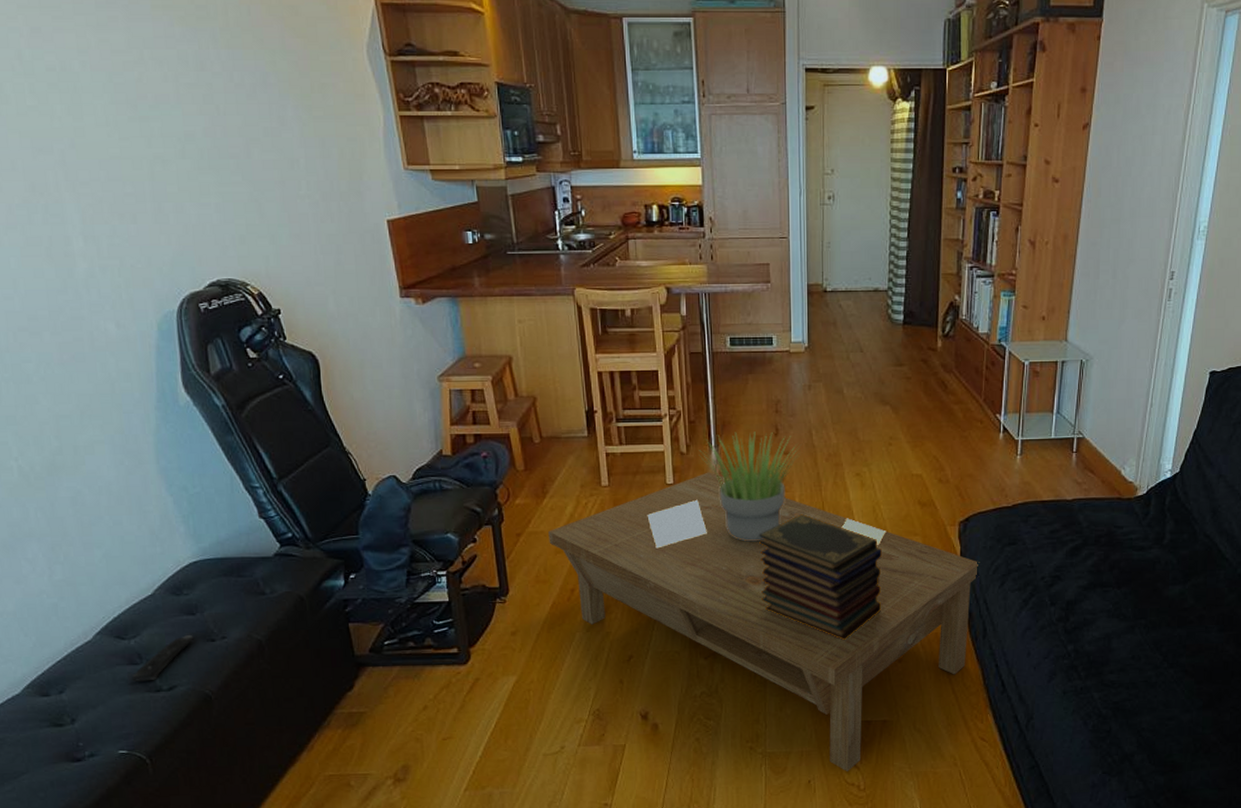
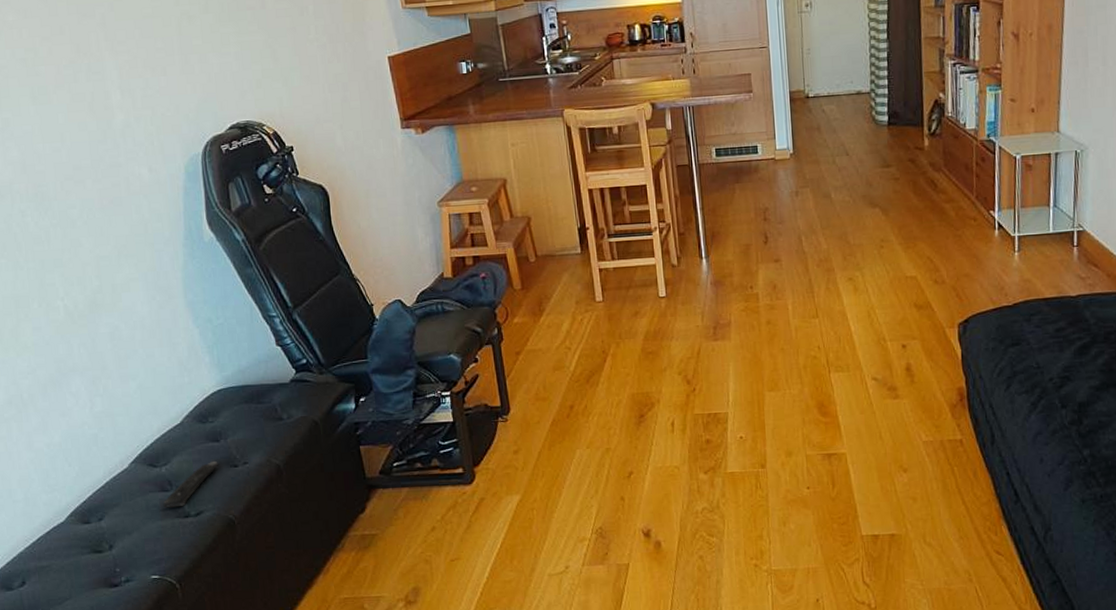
coffee table: present [548,472,981,771] -> none [546,283,984,589]
potted plant: present [699,431,802,542] -> none [689,240,792,352]
book stack: present [759,514,882,641] -> none [753,322,882,451]

